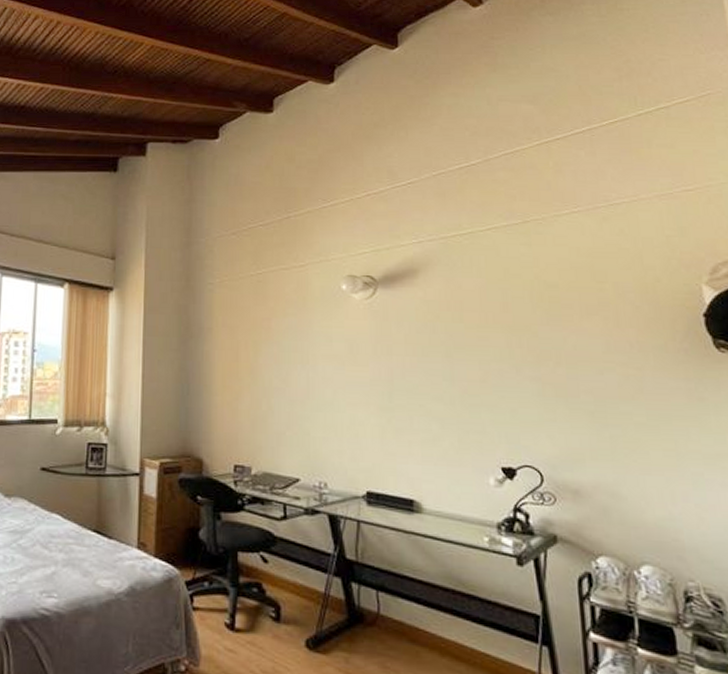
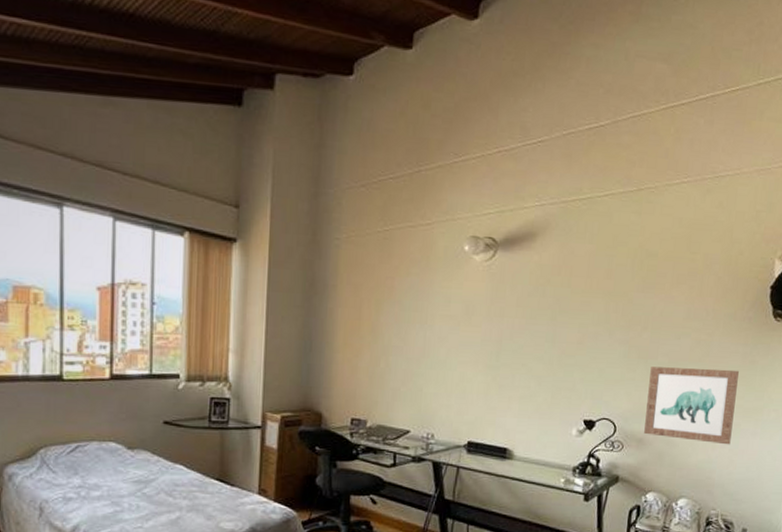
wall art: none [573,406,695,499] -> present [644,366,739,445]

